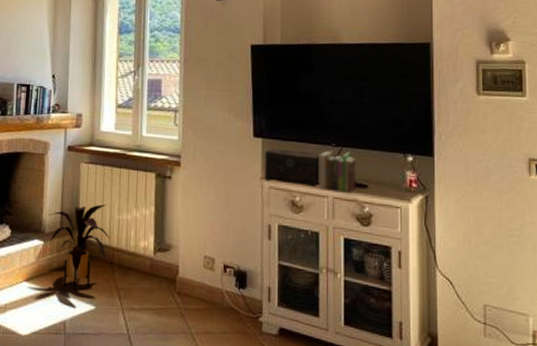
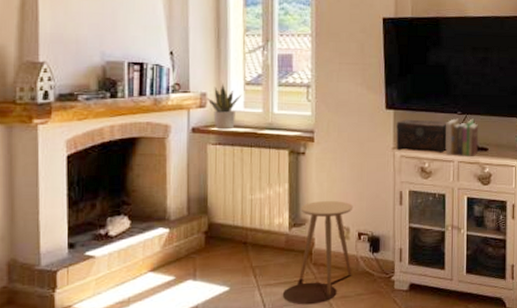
house plant: present [48,204,110,291] -> none [173,185,243,275]
potted plant: none [82,106,114,150] -> present [207,84,242,130]
side table: none [163,227,219,330] -> present [299,200,353,296]

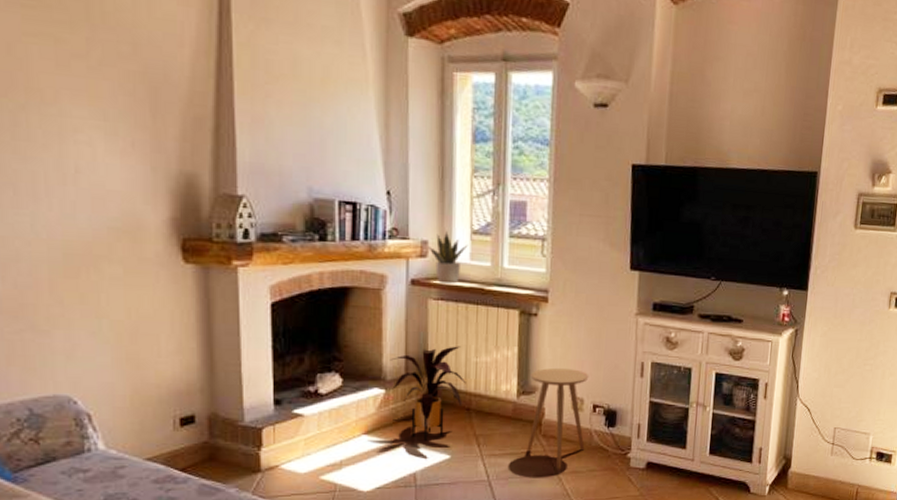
house plant: none [173,185,243,275] -> present [389,346,466,441]
decorative box: present [396,119,448,153] -> none [639,282,700,323]
books: present [445,118,479,158] -> none [694,284,734,329]

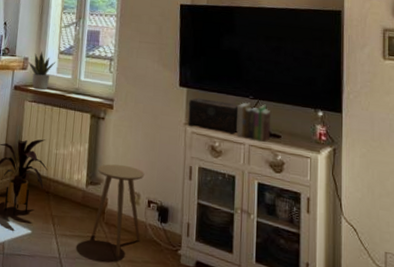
decorative box: none [639,282,700,323] -> present [188,98,240,135]
books: none [694,284,734,329] -> present [236,102,272,143]

